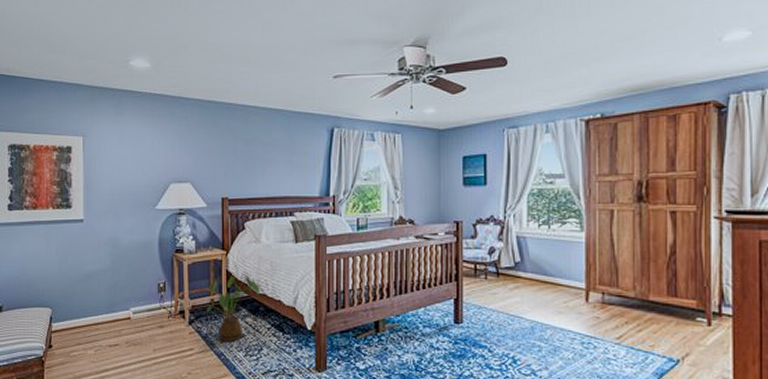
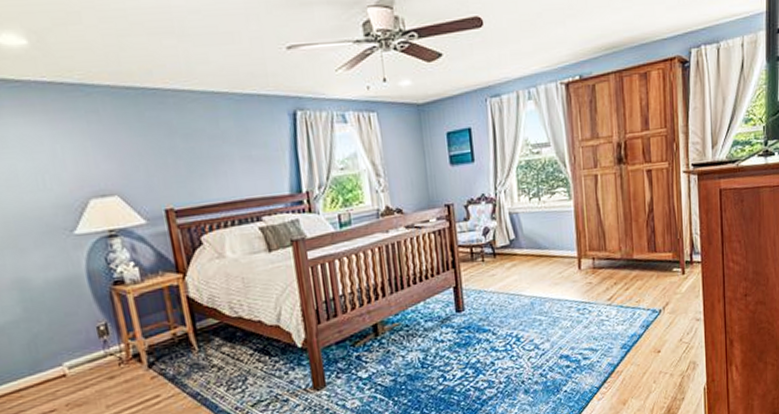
house plant: present [205,275,259,341] -> none [166,298,233,379]

